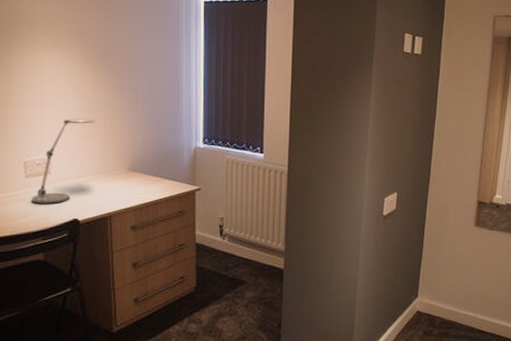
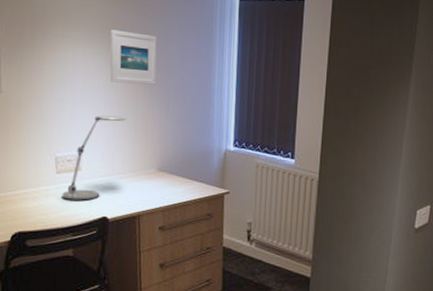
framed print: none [77,34,125,87] -> present [110,29,157,85]

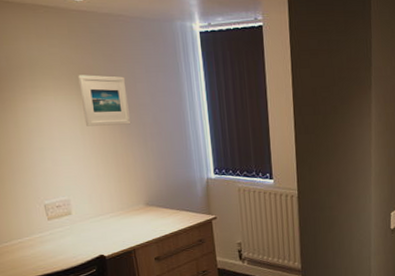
desk lamp: present [62,115,126,200] -> none [56,158,107,243]

